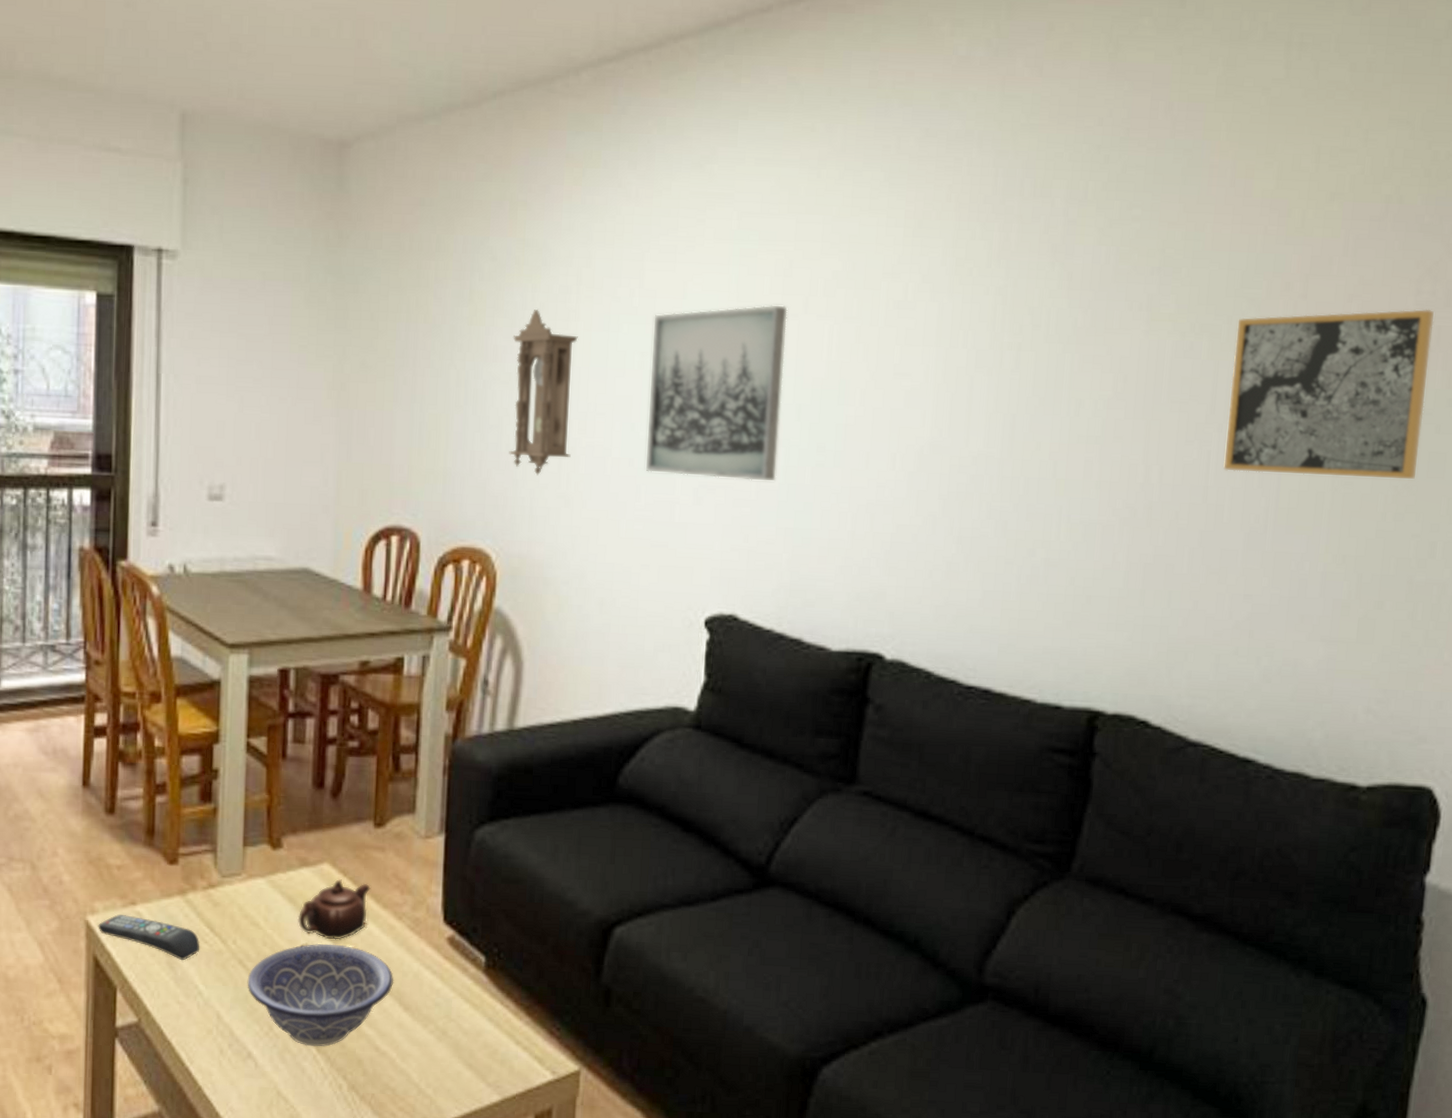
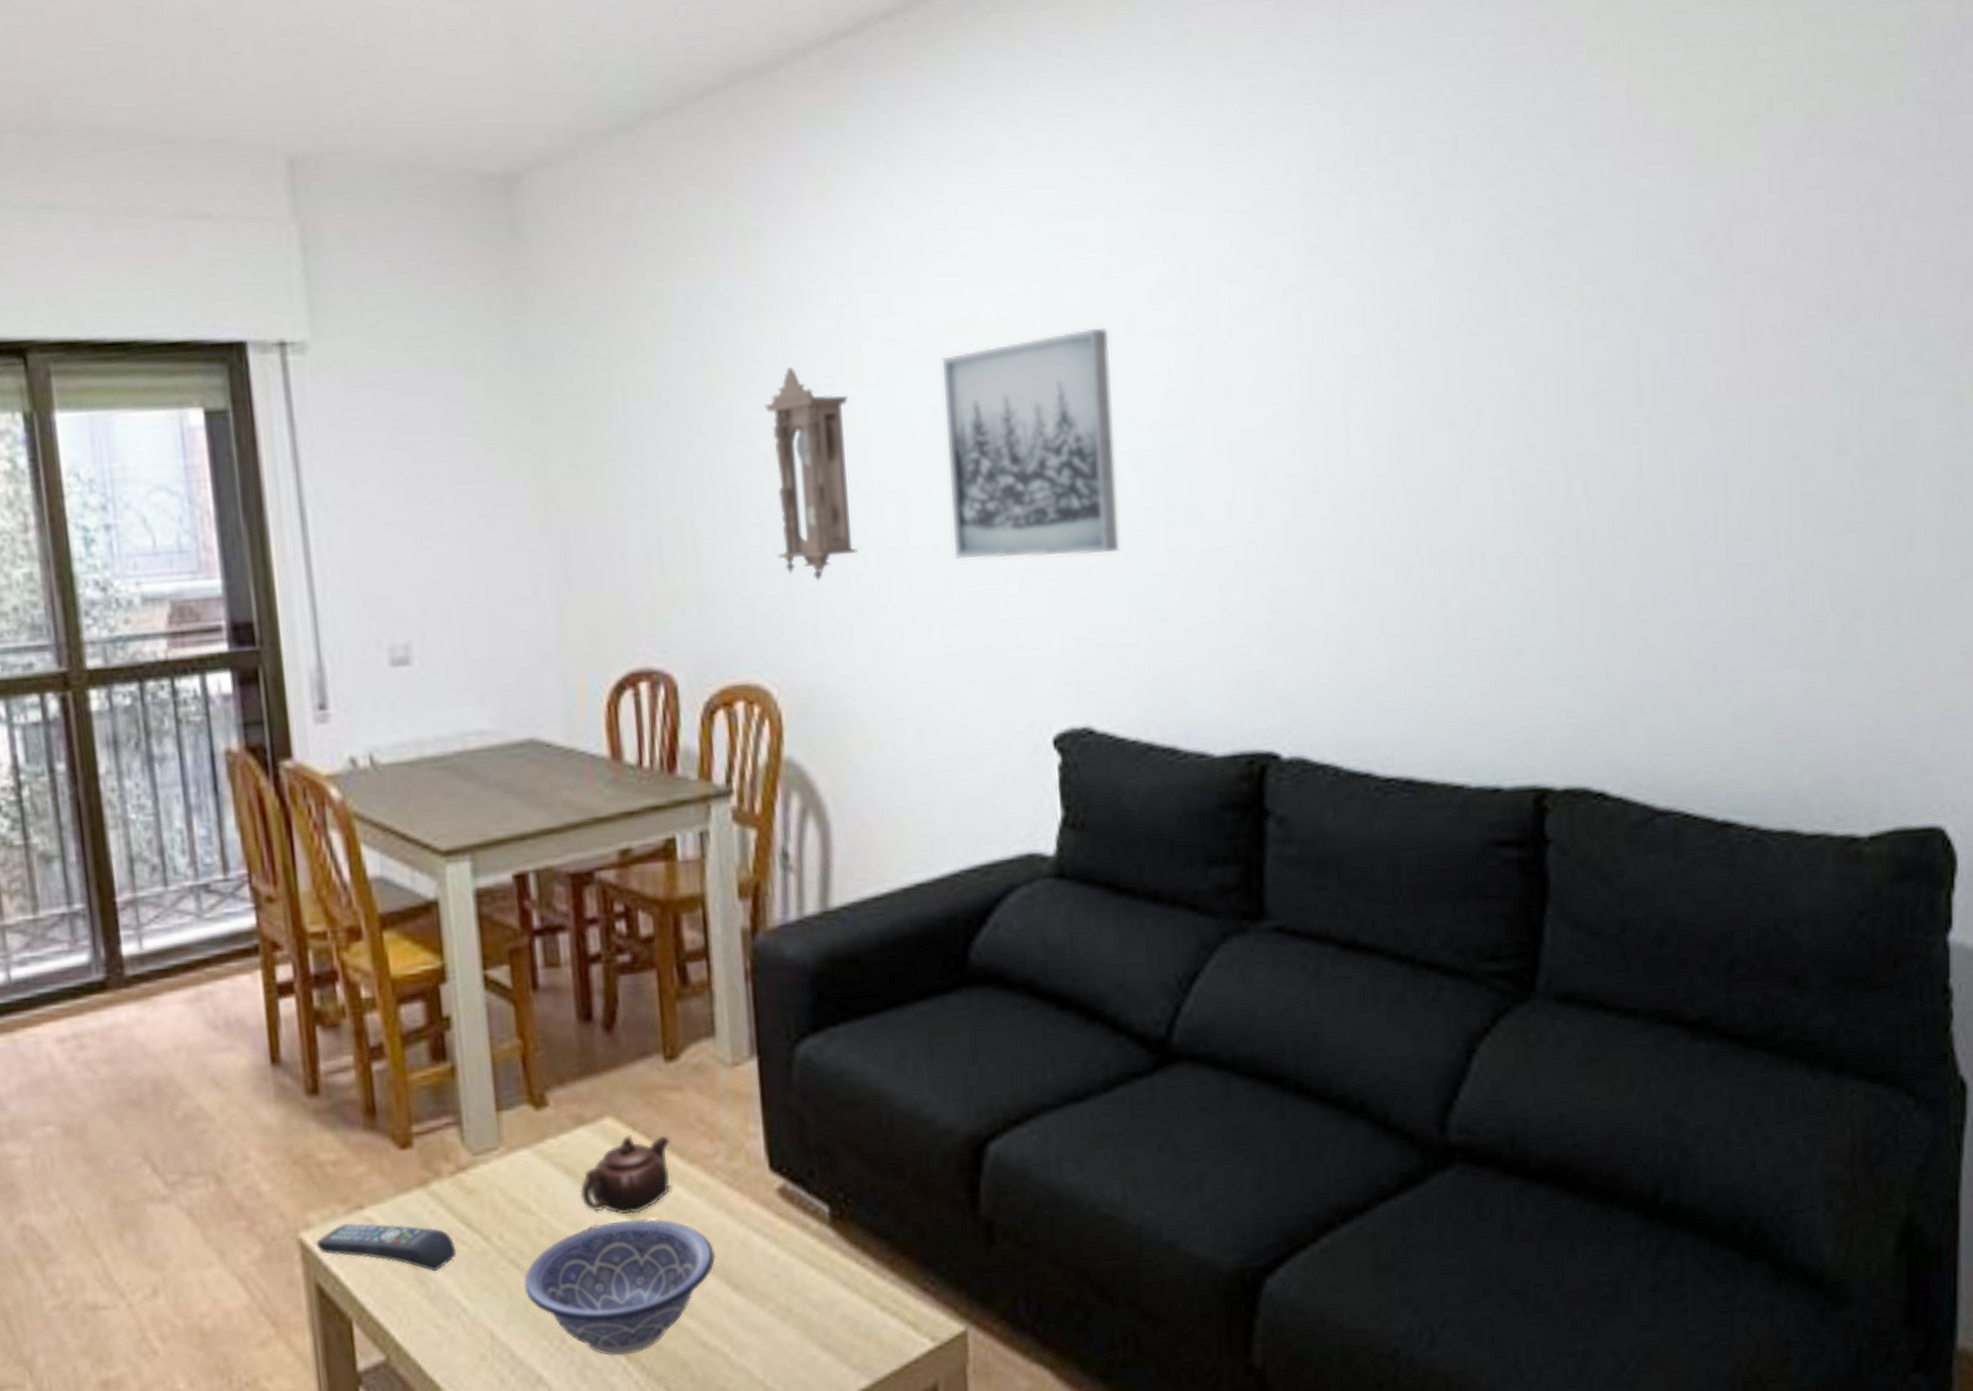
wall art: present [1223,309,1434,479] -> none [1655,246,1884,473]

